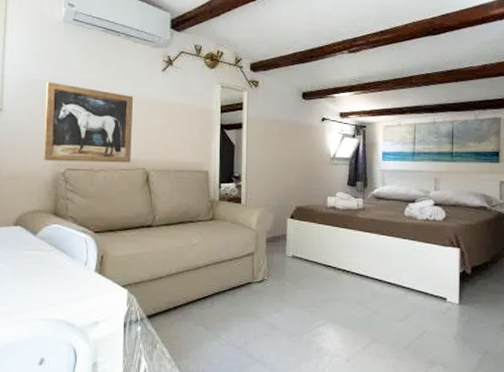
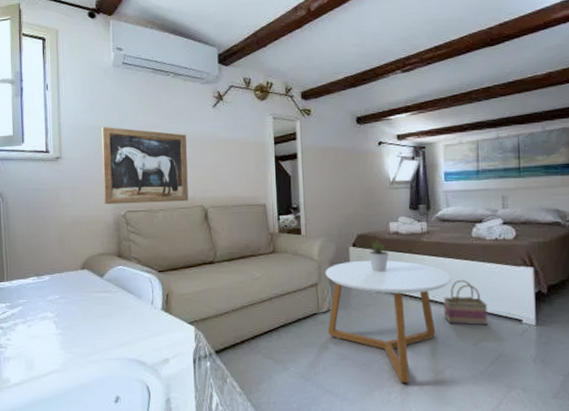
coffee table: none [261,232,384,356] -> present [325,260,453,384]
potted plant: none [306,213,325,245] -> present [368,240,389,272]
basket: none [374,256,416,302] -> present [443,279,488,326]

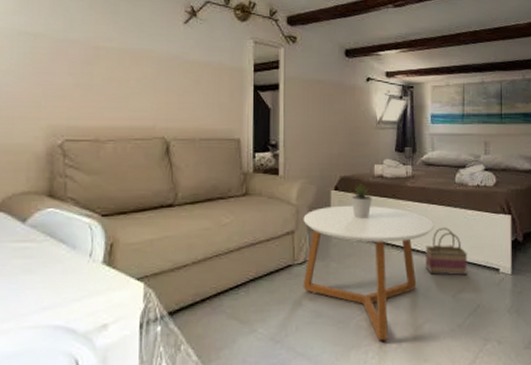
wall art: present [101,126,189,205] -> none [34,33,150,131]

